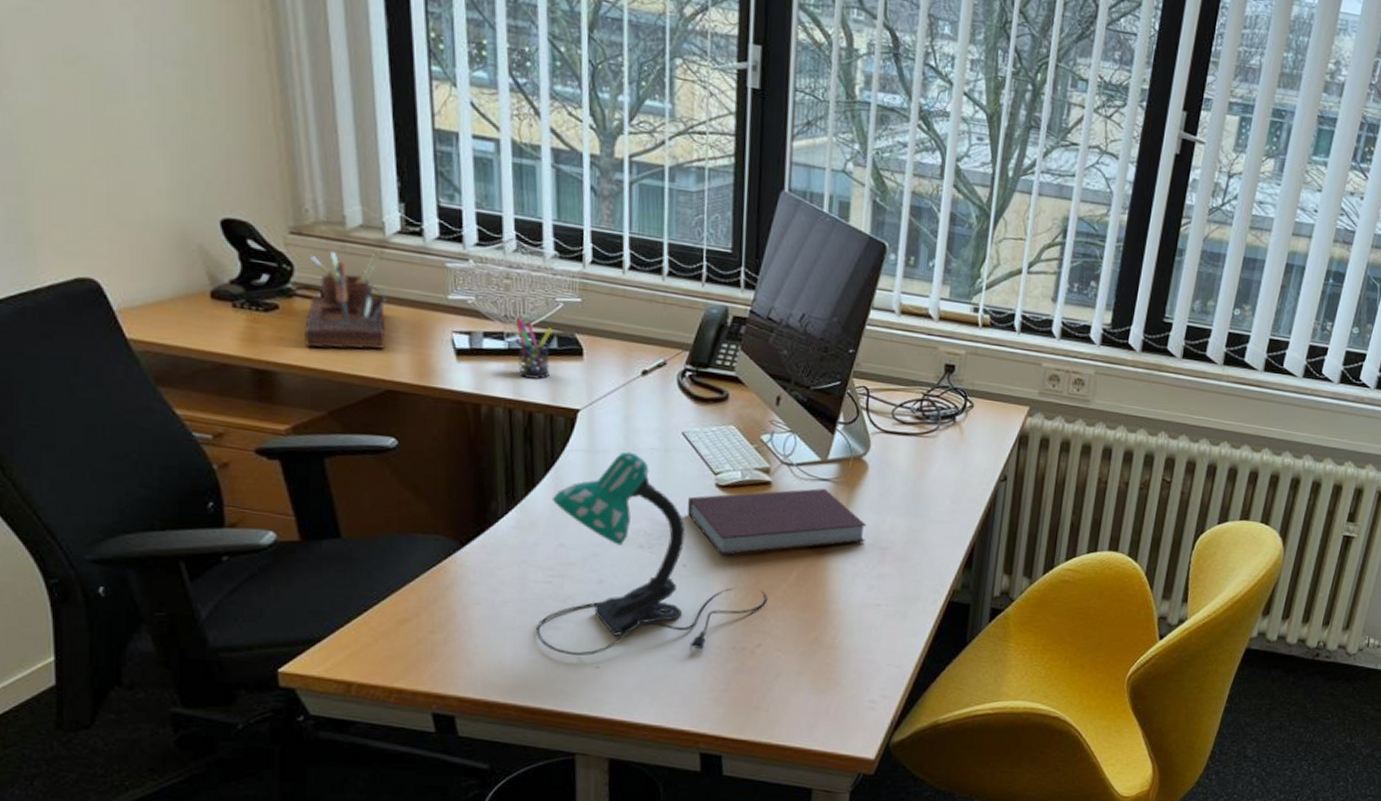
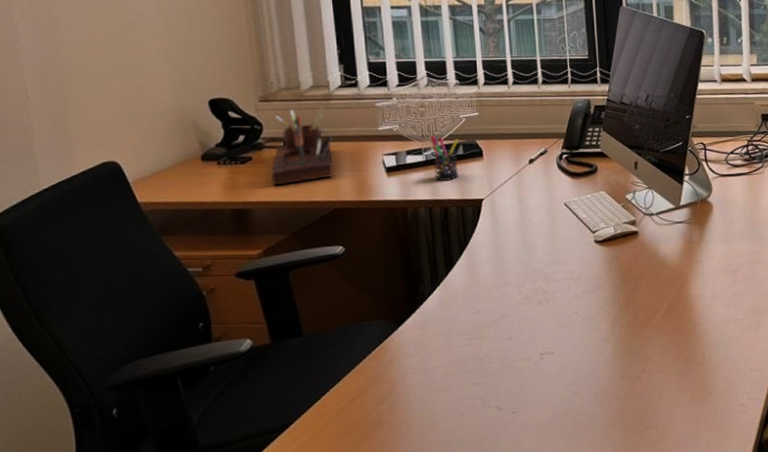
desk lamp: present [535,452,768,656] -> none [461,226,646,406]
notebook: present [687,488,866,556] -> none [573,229,718,299]

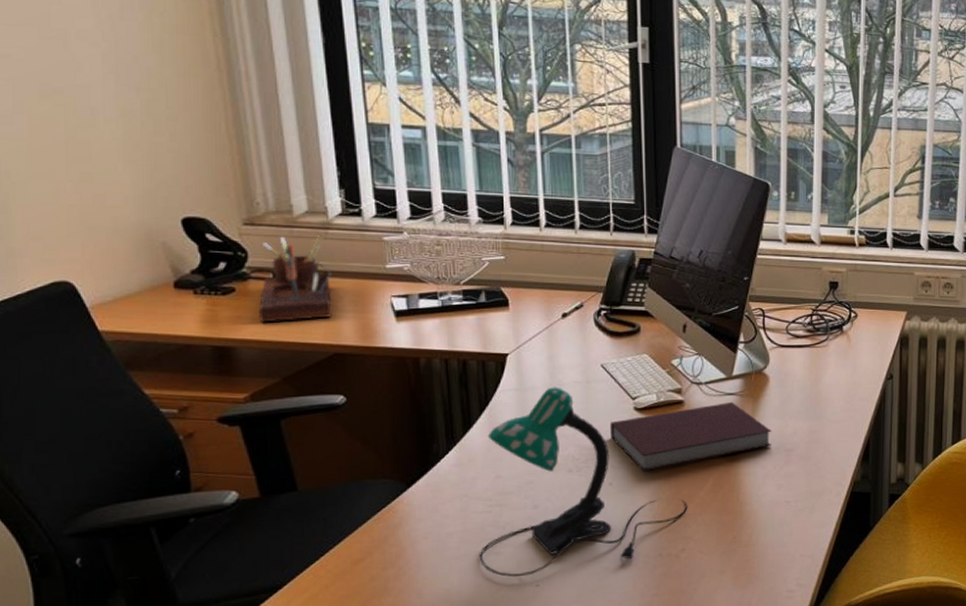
pen holder: present [430,135,459,181] -> none [447,278,481,330]
desk lamp: none [461,226,646,406] -> present [479,387,688,578]
notebook: none [573,229,718,299] -> present [609,401,771,471]

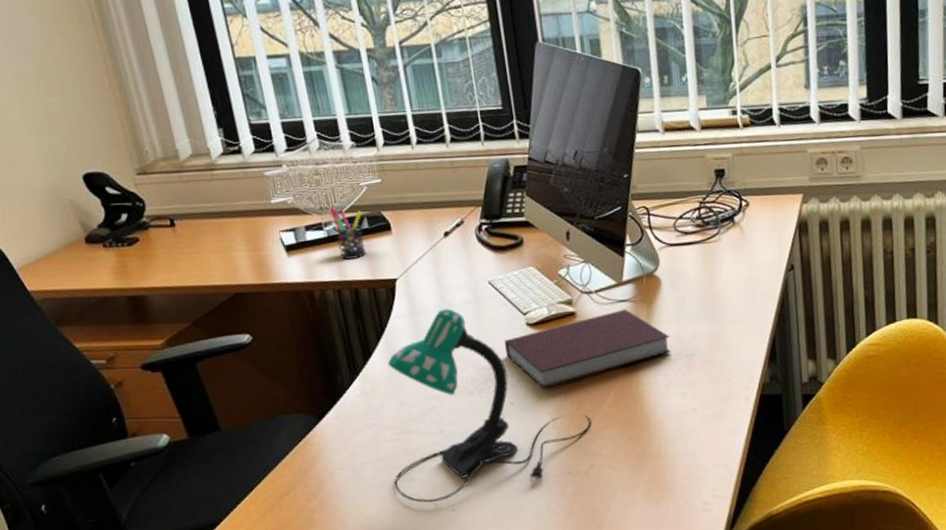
desk organizer: present [258,234,332,323] -> none [157,176,229,270]
pen holder: none [447,278,481,330] -> present [329,207,366,260]

